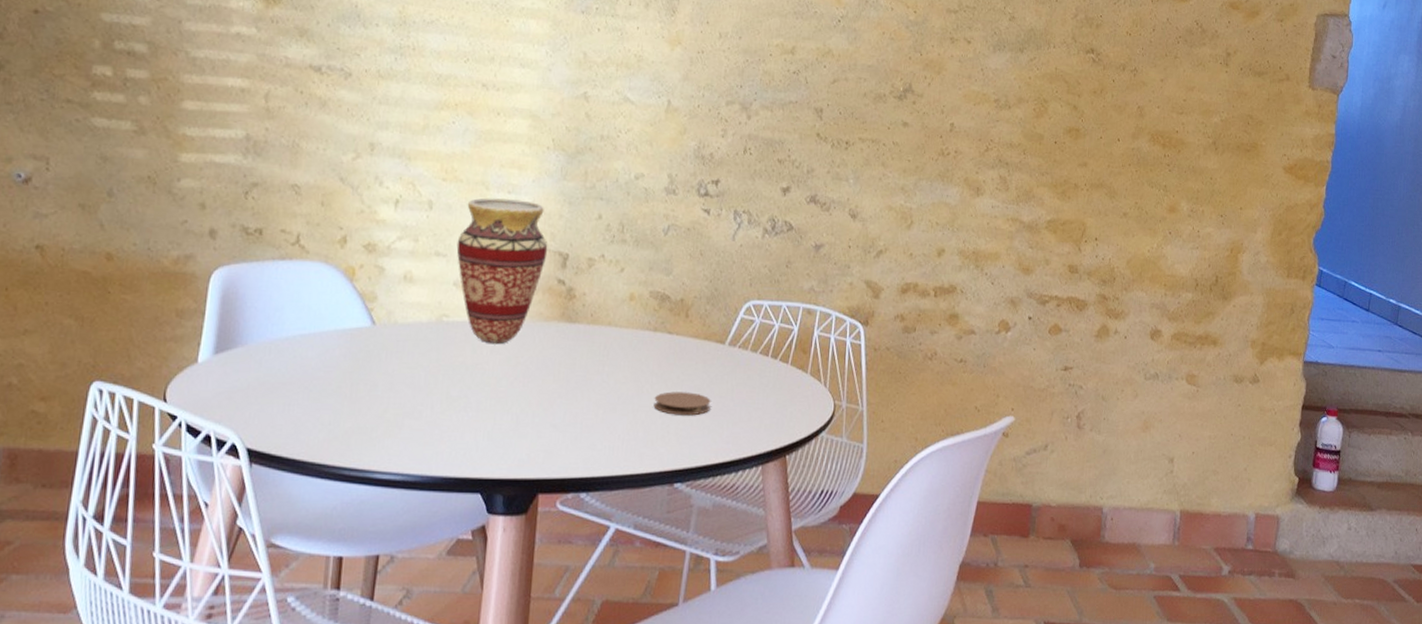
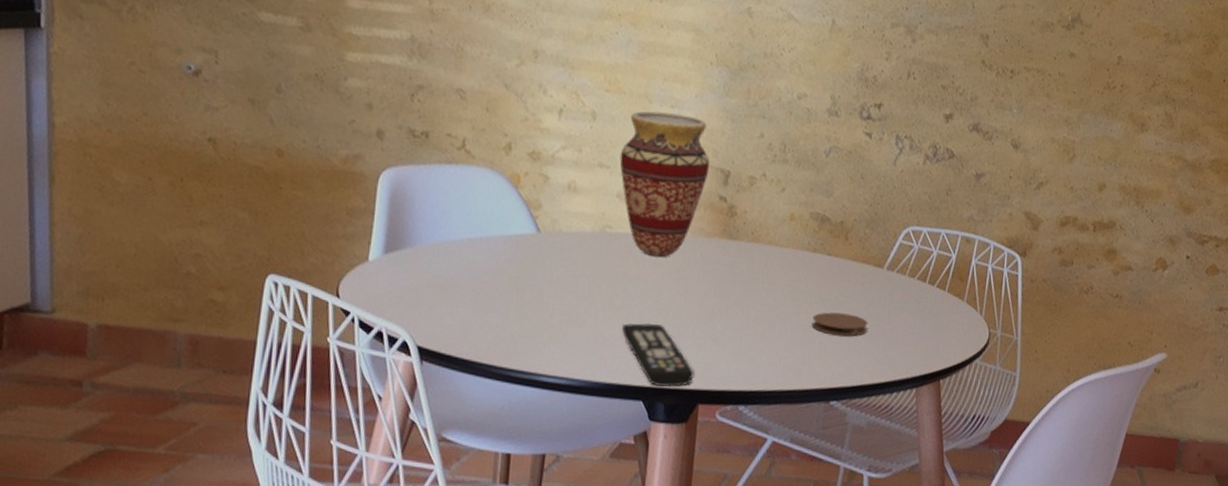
remote control: none [458,412,534,478] -> present [621,322,695,387]

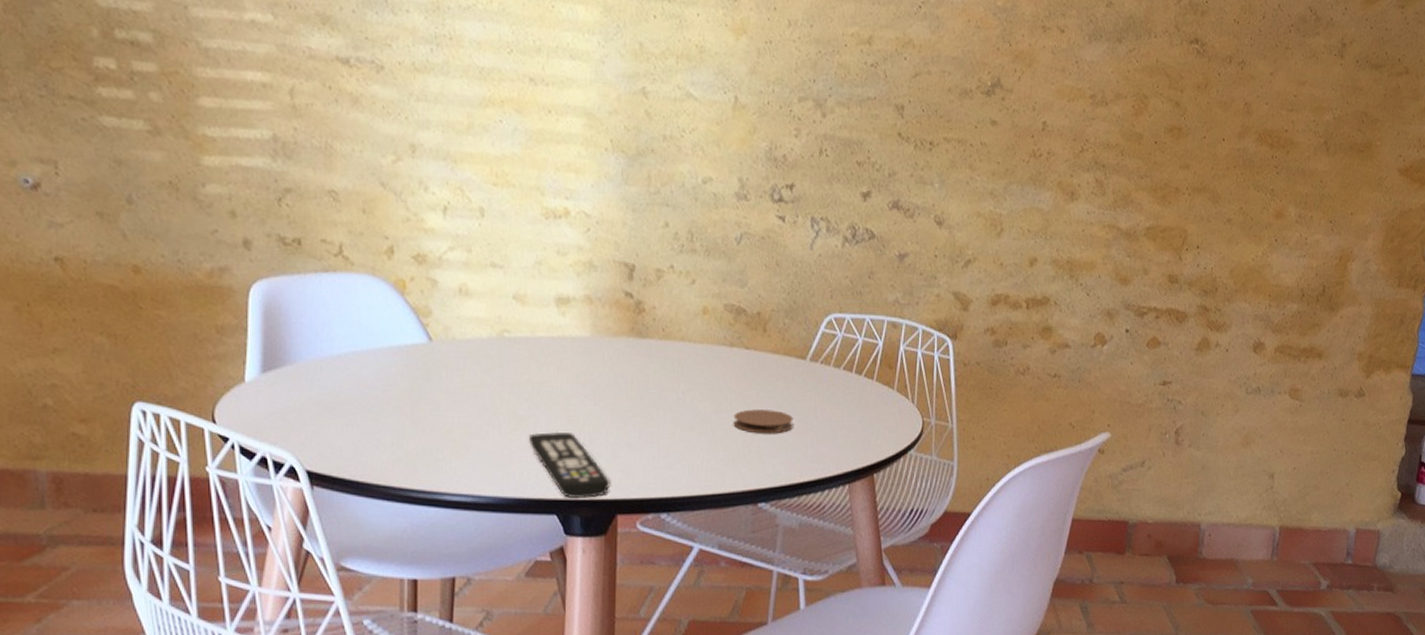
vase: present [619,111,710,257] -> none [513,204,612,360]

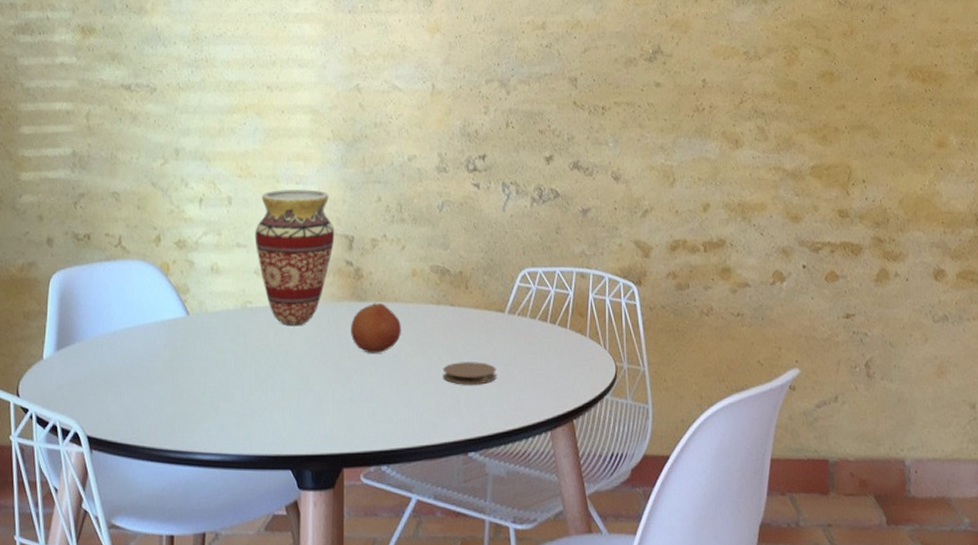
vase: none [513,204,612,360] -> present [255,189,335,325]
remote control: present [528,431,611,499] -> none [267,391,337,455]
fruit: none [629,340,688,395] -> present [351,302,401,353]

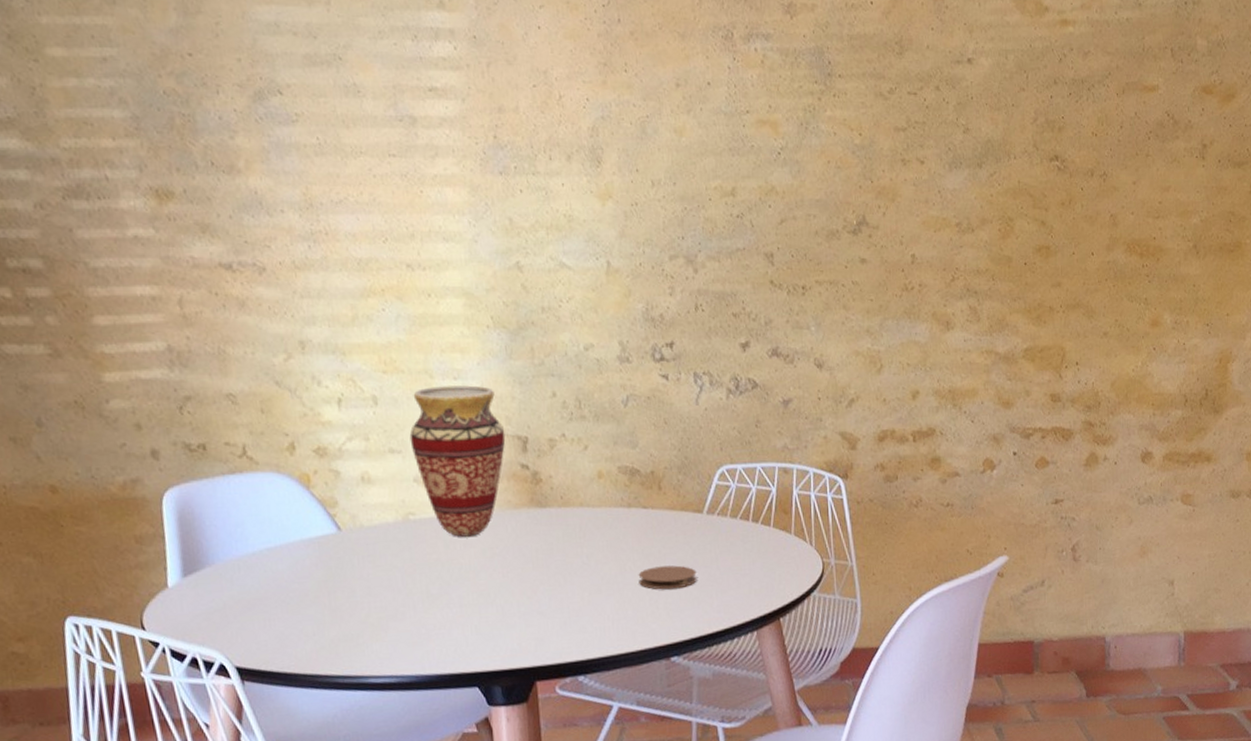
fruit: present [351,302,401,353] -> none [532,508,590,562]

